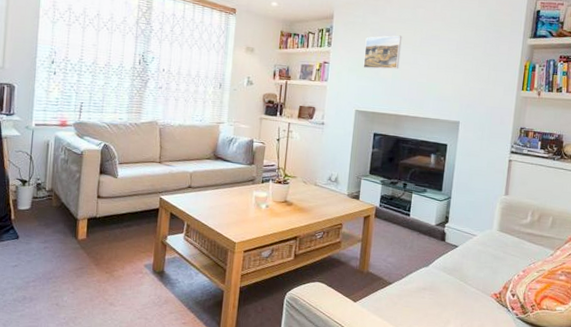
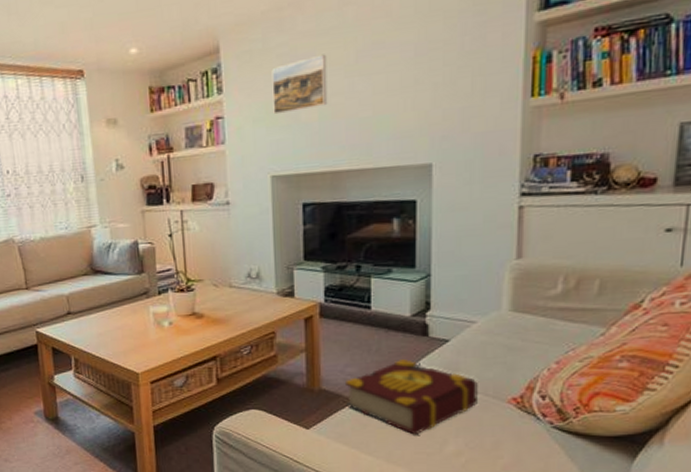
book: none [384,256,473,315] -> present [346,359,478,435]

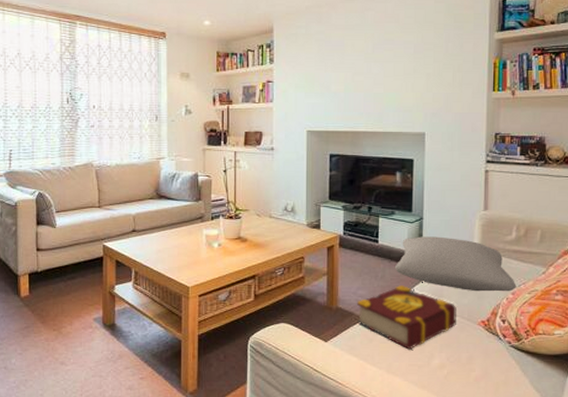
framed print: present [271,54,328,115] -> none [311,43,352,84]
cushion: none [394,296,562,363] -> present [395,236,517,292]

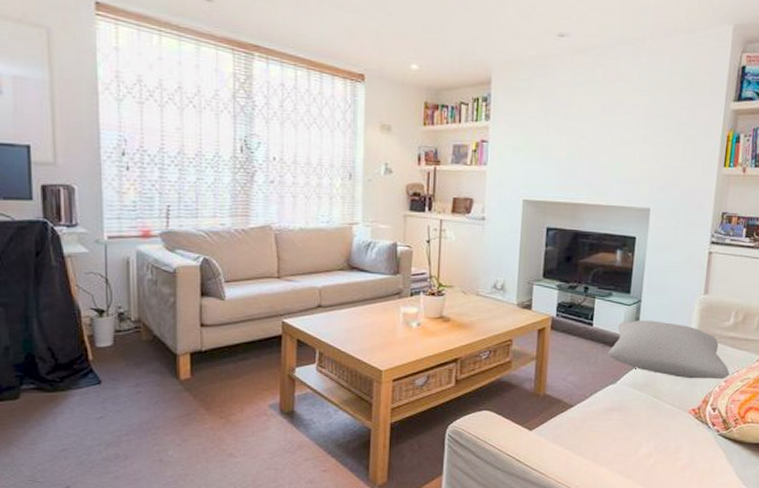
book: present [357,285,456,350] -> none [565,372,668,438]

